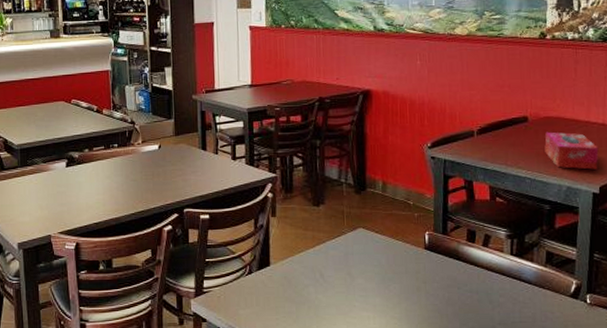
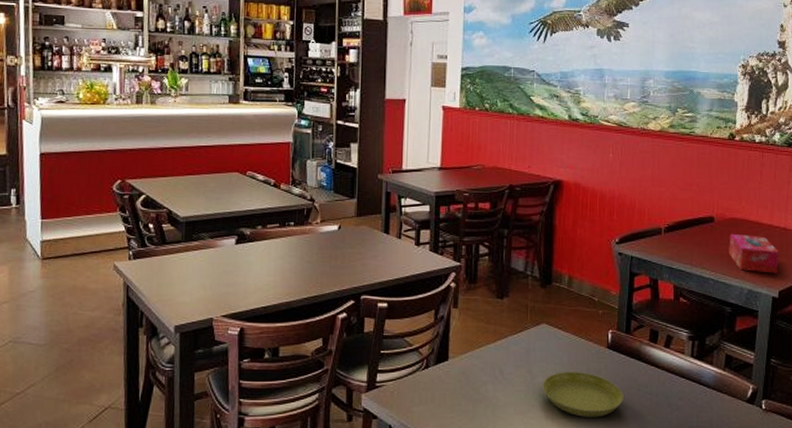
saucer: none [362,273,444,316] -> present [542,372,623,417]

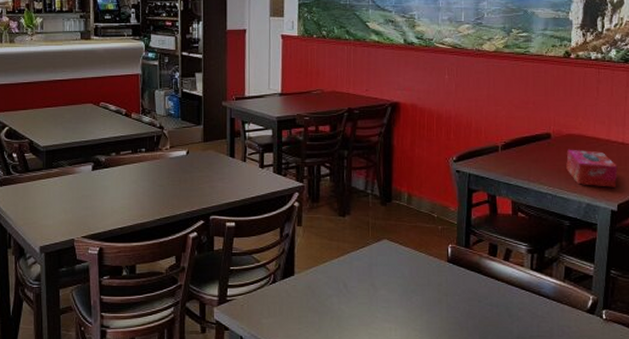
saucer: present [542,372,623,417] -> none [385,285,464,328]

